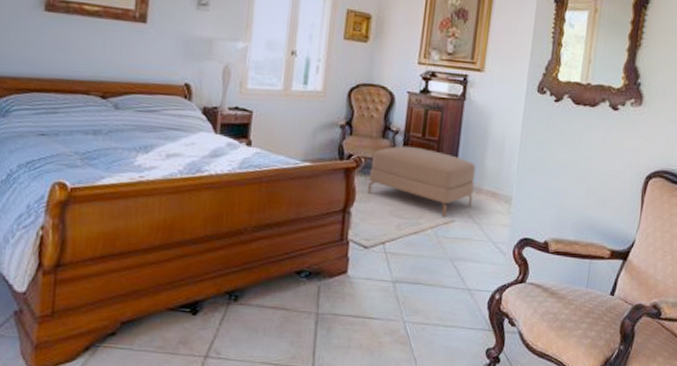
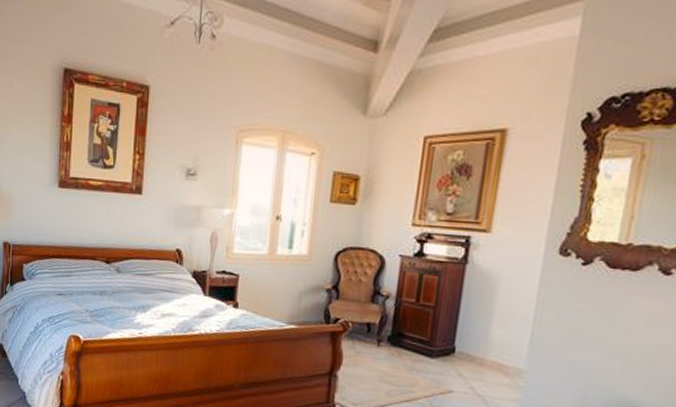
ottoman: present [368,145,476,217] -> none [355,311,479,387]

